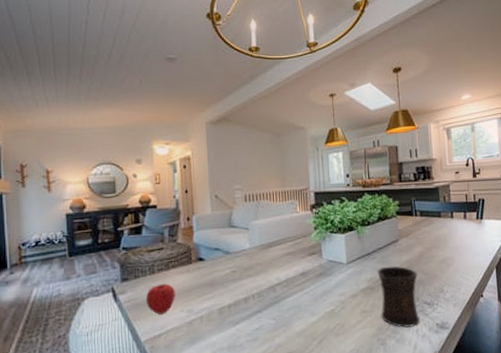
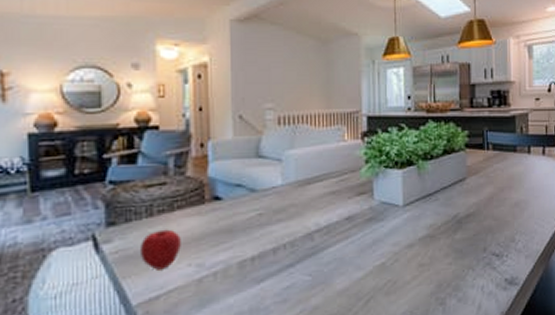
mug: present [377,266,420,328] -> none [439,209,487,284]

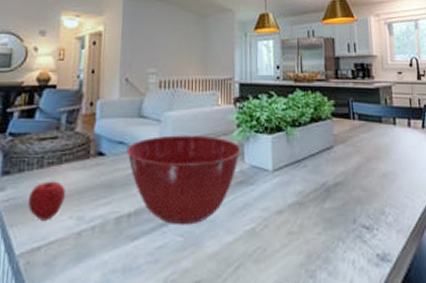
mixing bowl: none [246,173,370,265] -> present [127,135,241,225]

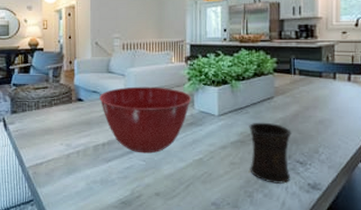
apple: present [28,181,65,221] -> none [31,118,56,146]
mug: none [308,177,358,257] -> present [249,122,291,184]

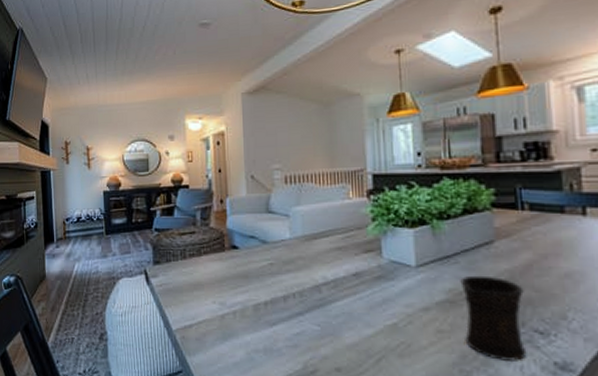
mixing bowl: present [99,86,192,154] -> none [258,229,378,316]

